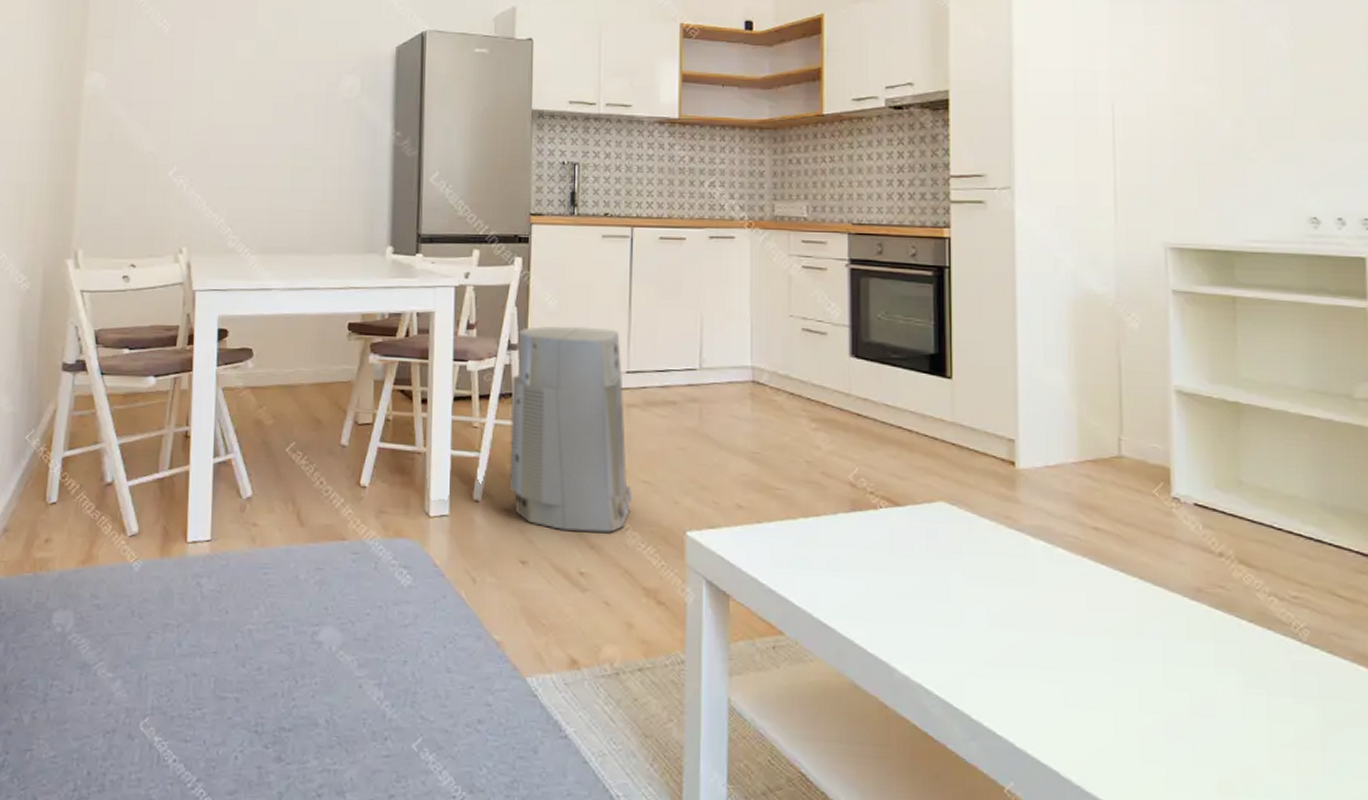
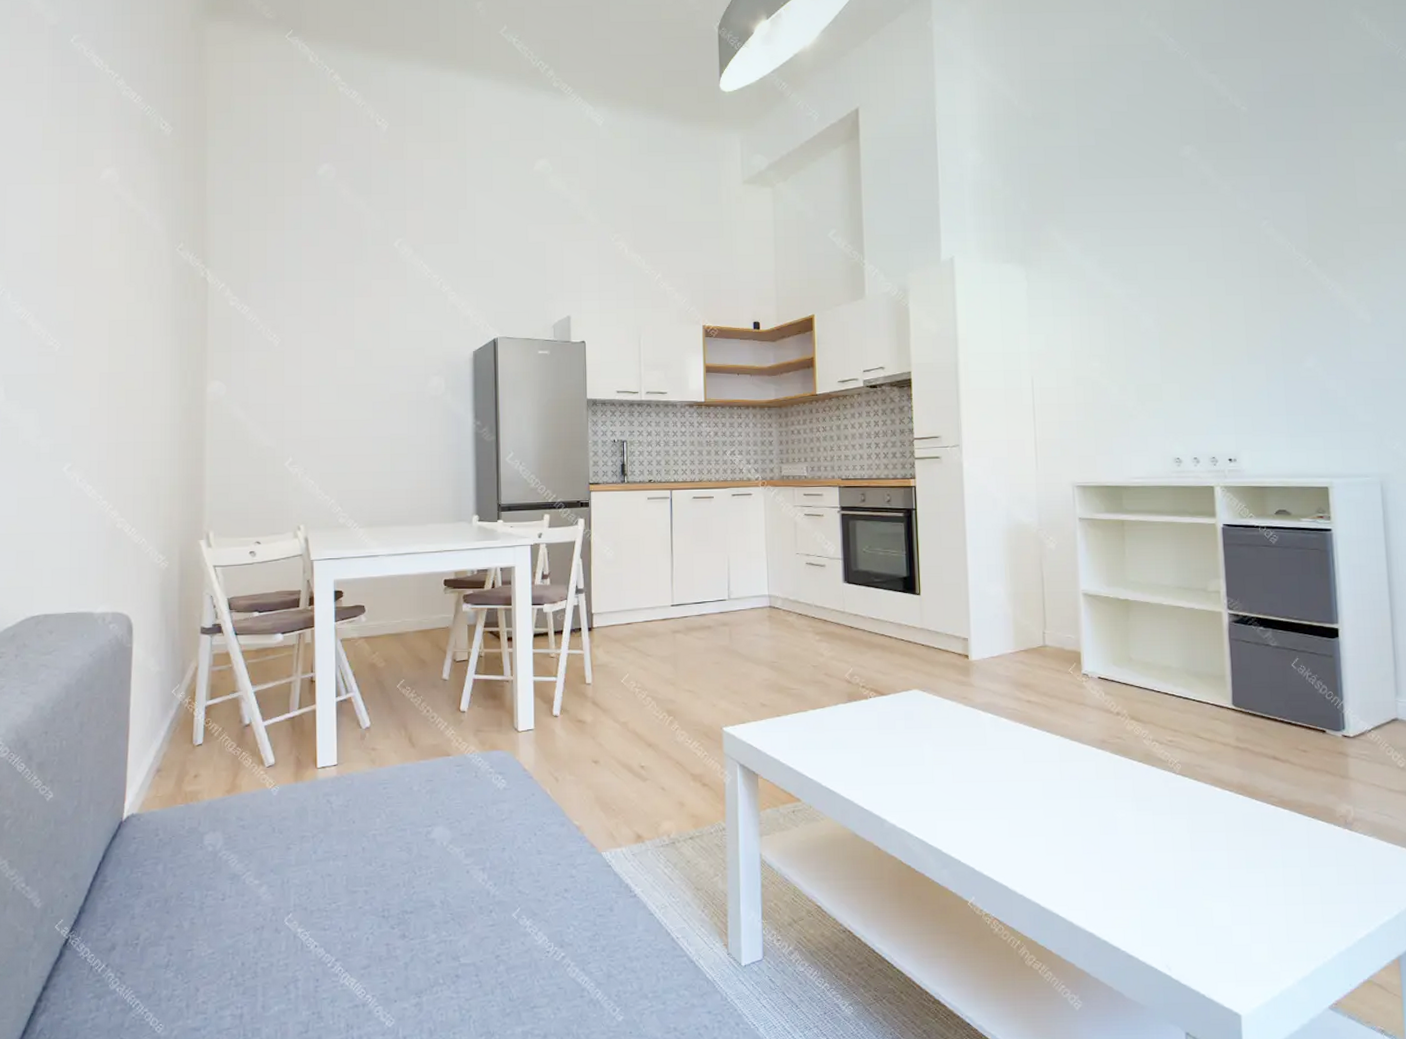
air purifier: present [509,326,632,533] -> none [580,571,680,735]

